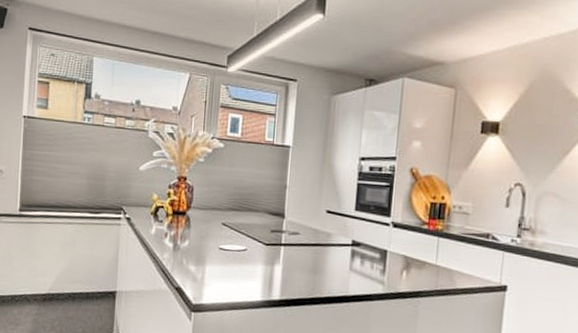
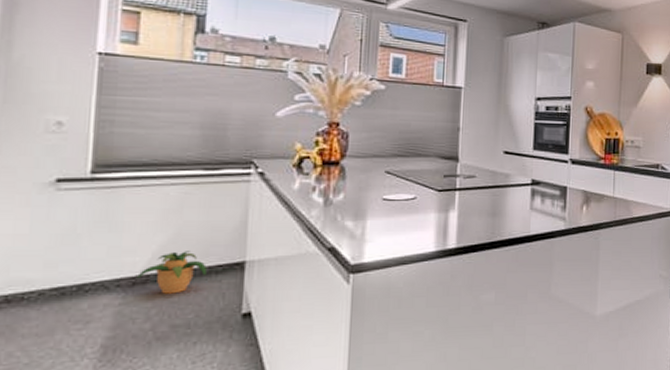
potted plant: none [46,278,90,311] -> present [137,251,207,294]

